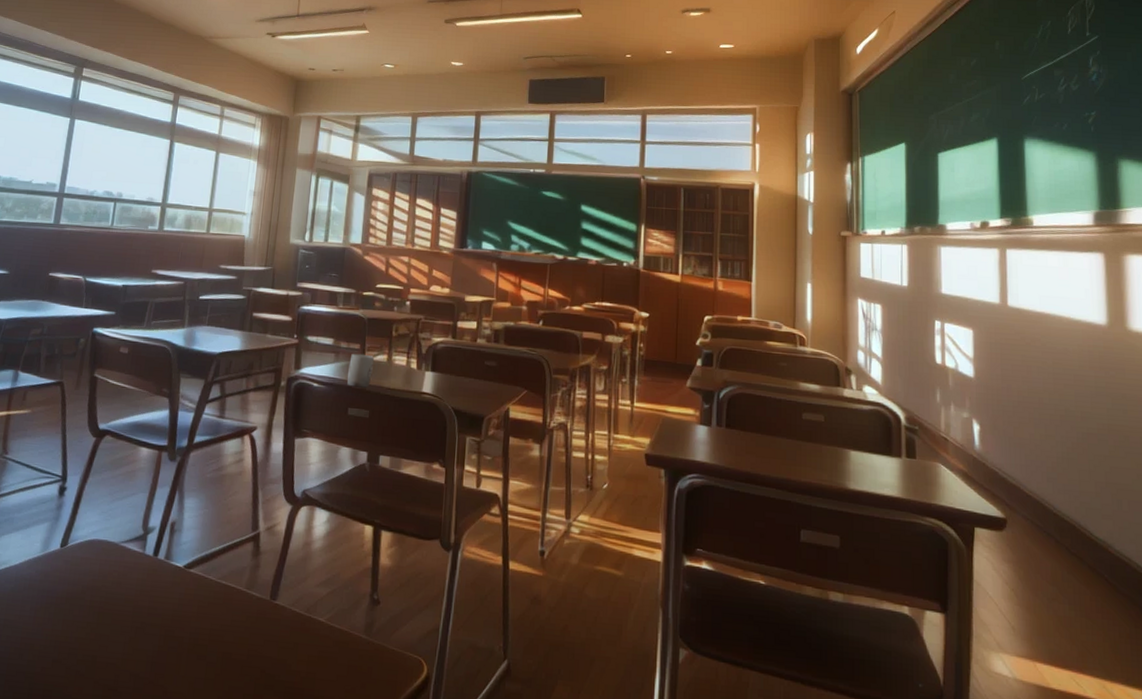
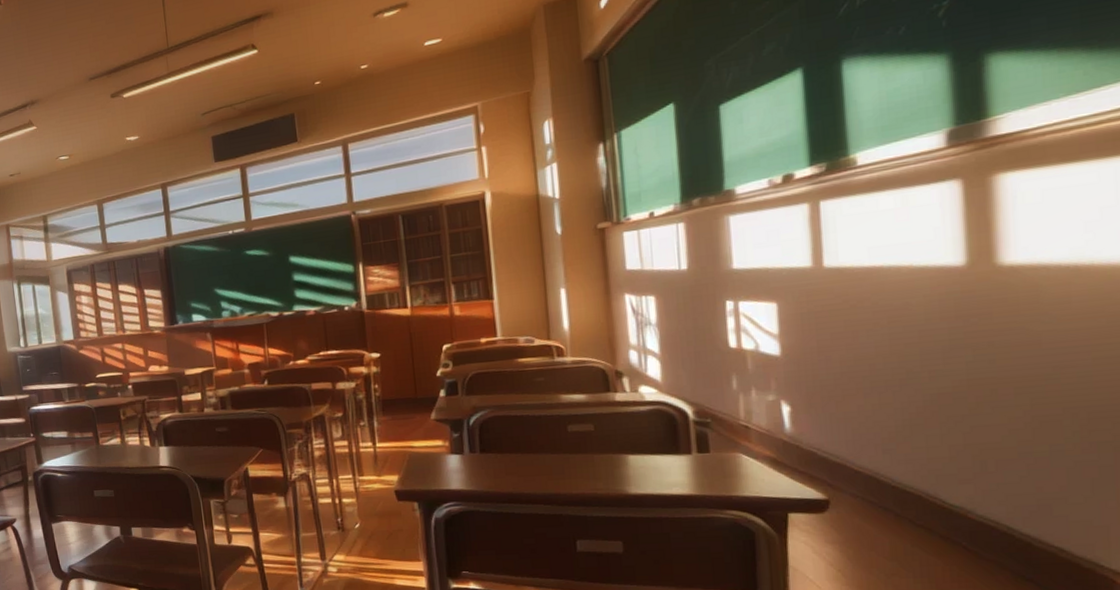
mug: present [346,353,375,389] -> none [86,440,110,472]

